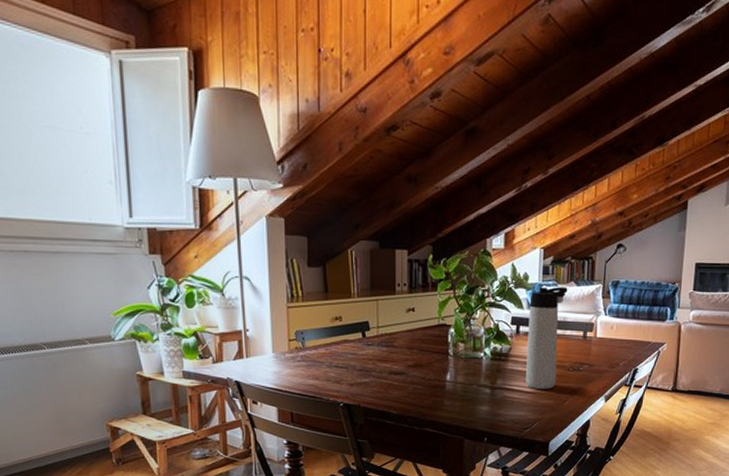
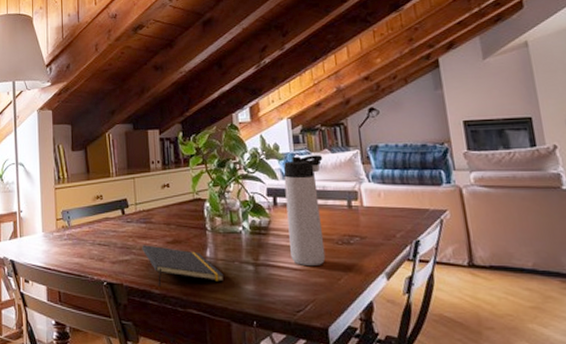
notepad: none [382,368,462,408] -> present [142,245,224,287]

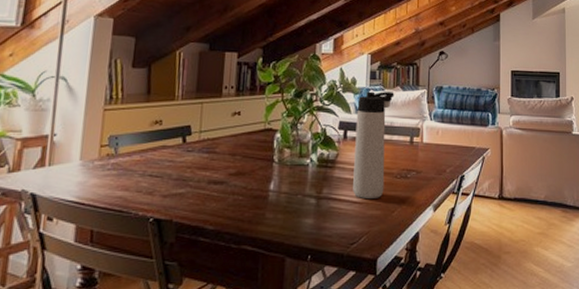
notepad: present [142,245,224,287] -> none [200,177,285,222]

